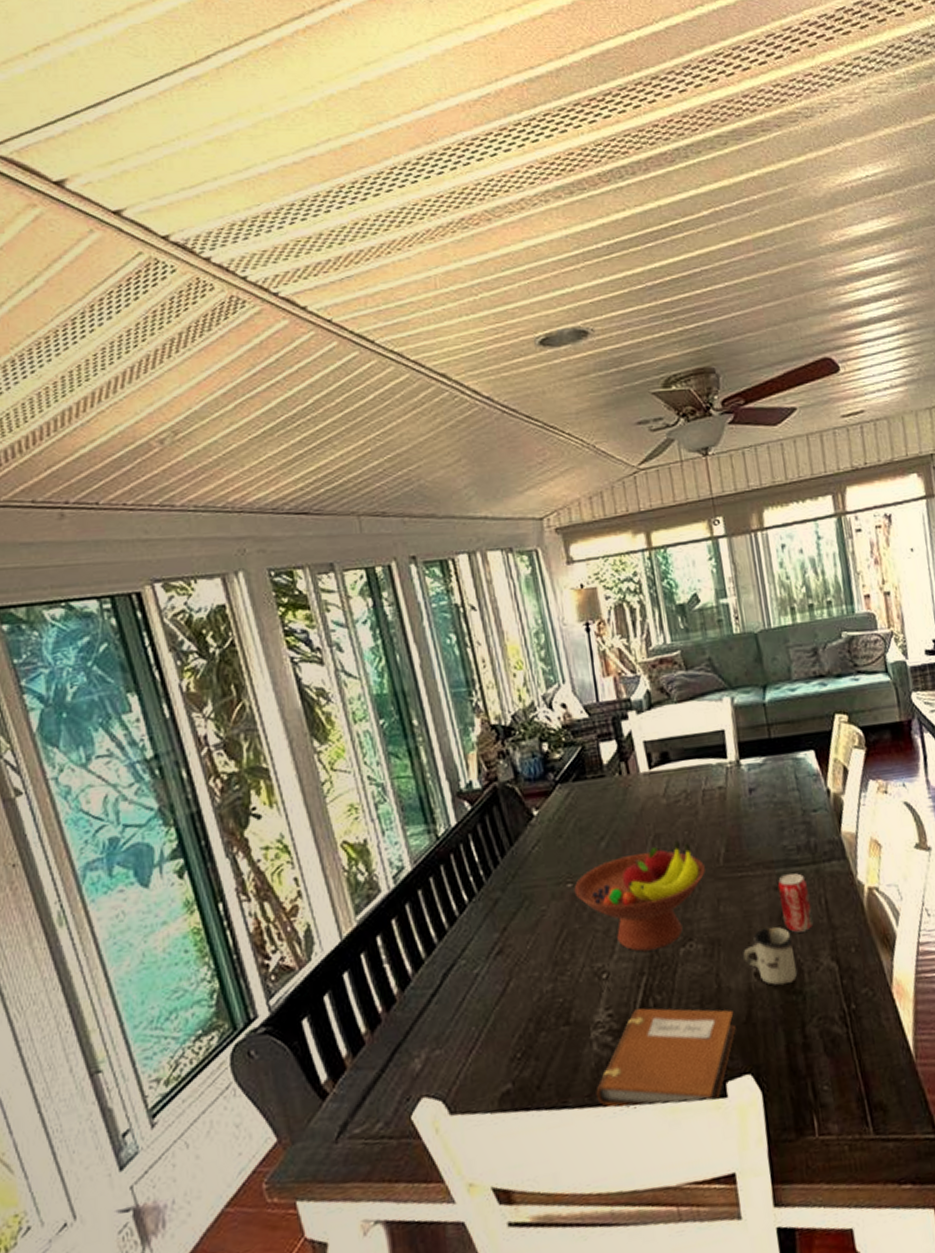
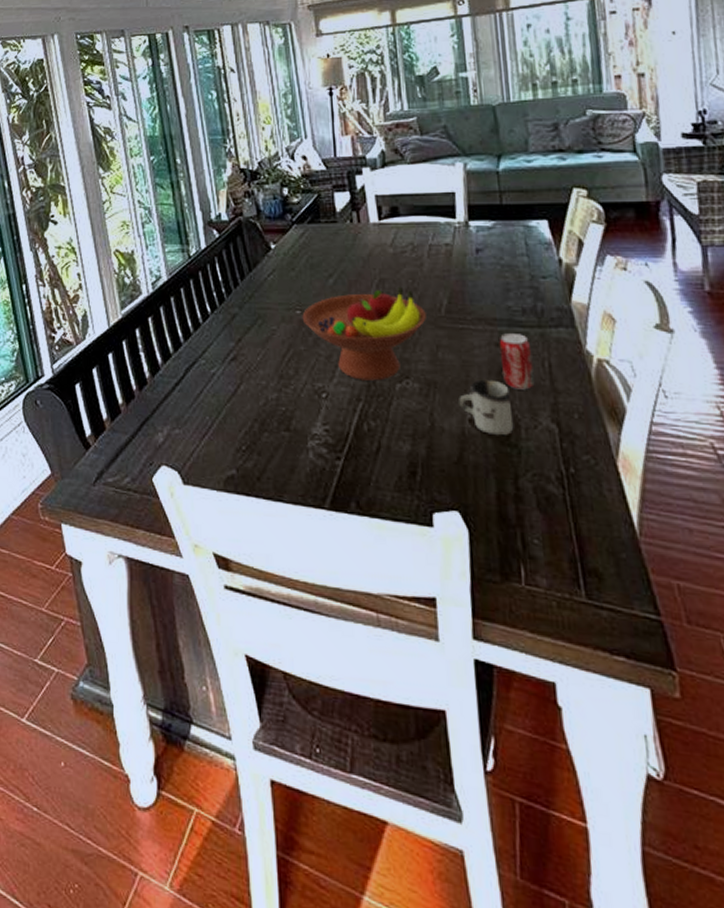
notebook: present [596,1008,736,1109] -> none [309,430,446,526]

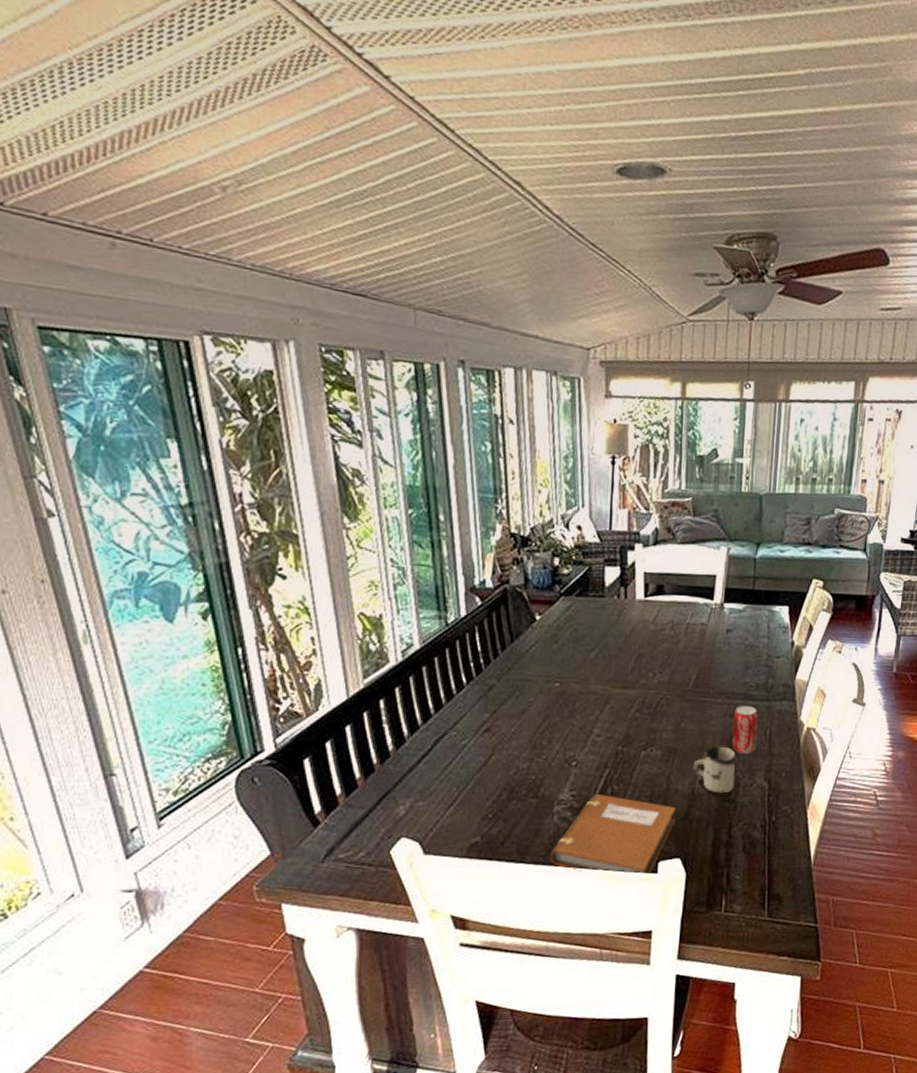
fruit bowl: present [302,286,426,381] -> none [560,661,676,749]
notebook: none [309,430,446,526] -> present [550,794,676,874]

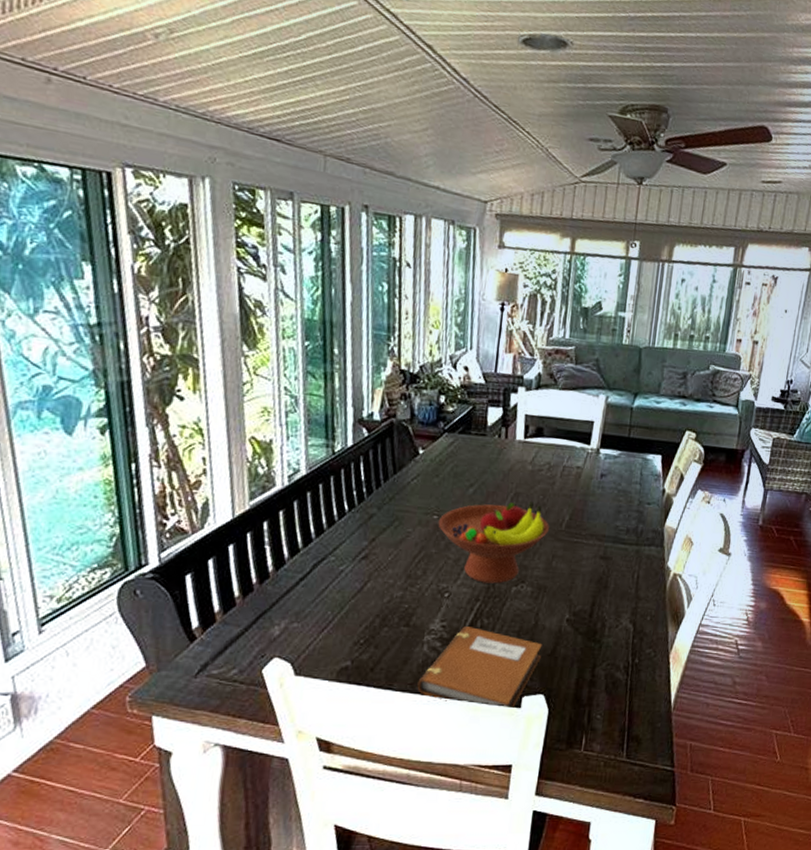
fruit bowl: none [560,661,676,749] -> present [438,500,549,584]
cup: present [693,746,736,794] -> none [561,586,603,633]
beverage can: present [732,706,759,754] -> none [600,548,627,596]

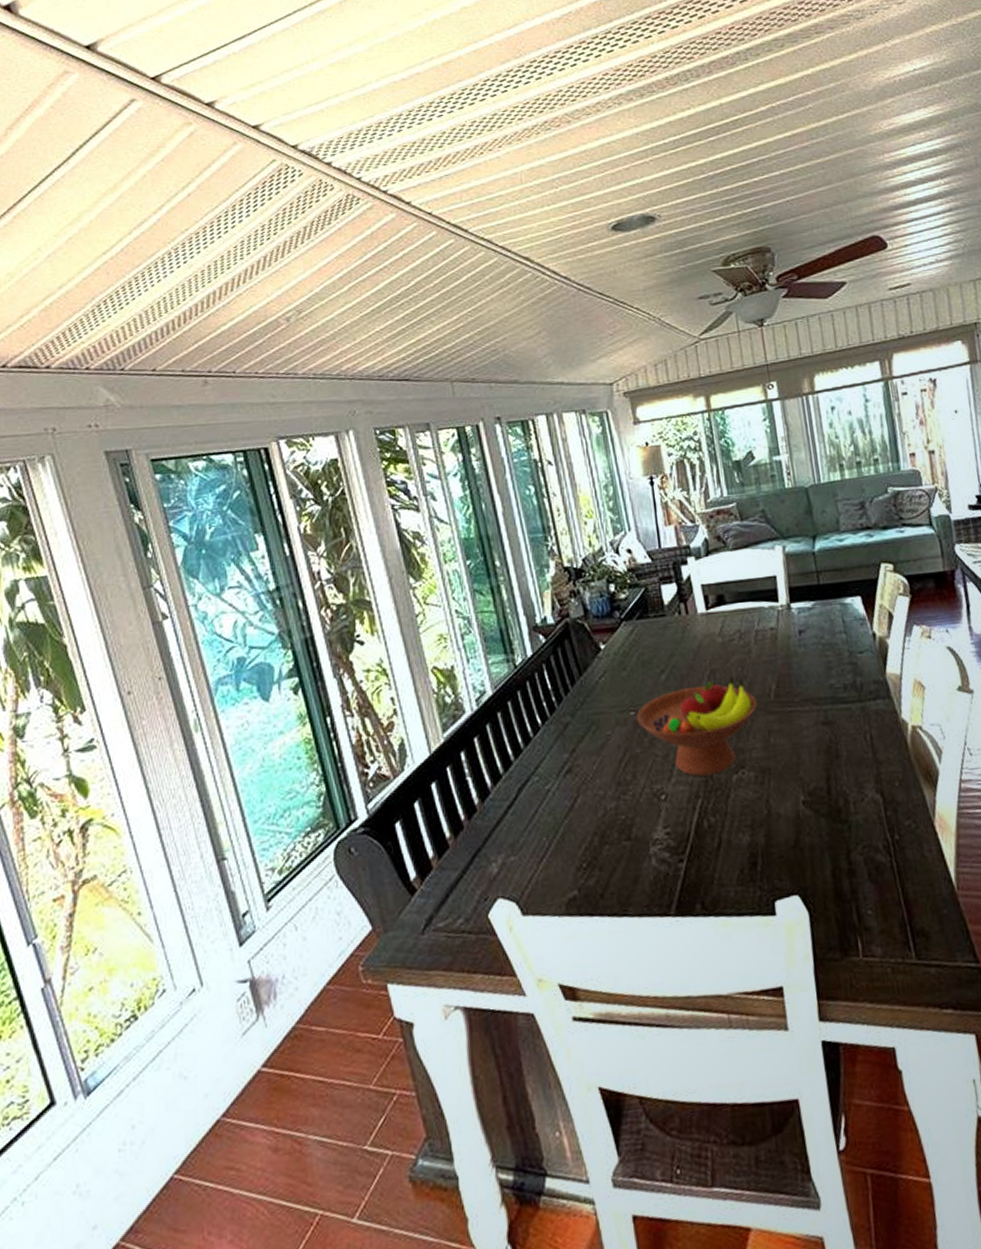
notebook: present [417,626,543,708] -> none [654,828,785,921]

